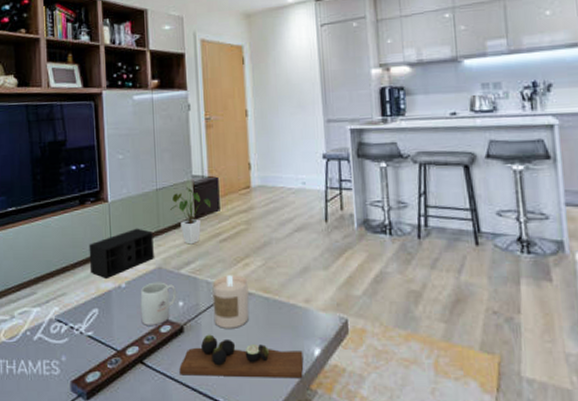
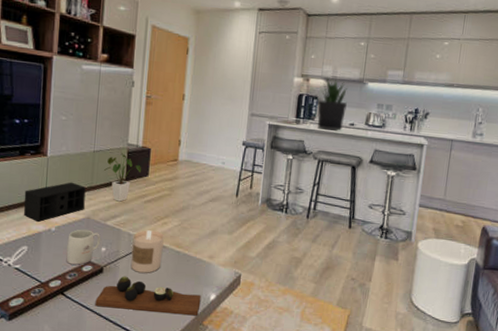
planter: none [405,61,443,125] -> present [317,76,348,131]

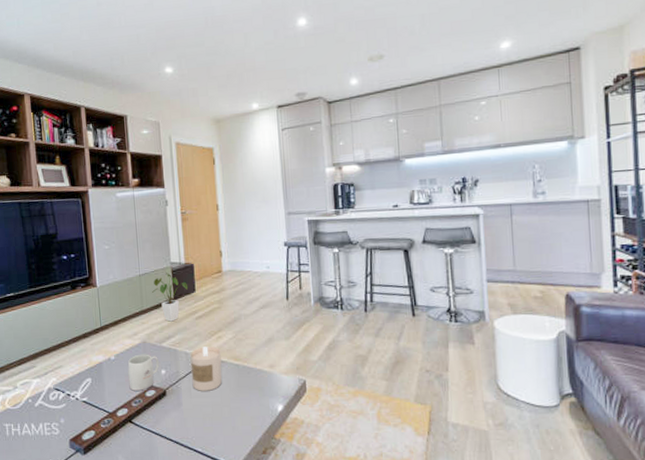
speaker: present [23,182,86,222] -> none [81,308,139,352]
decorative tray: present [95,276,201,316] -> none [163,396,269,431]
planter: present [317,76,348,131] -> none [355,161,387,216]

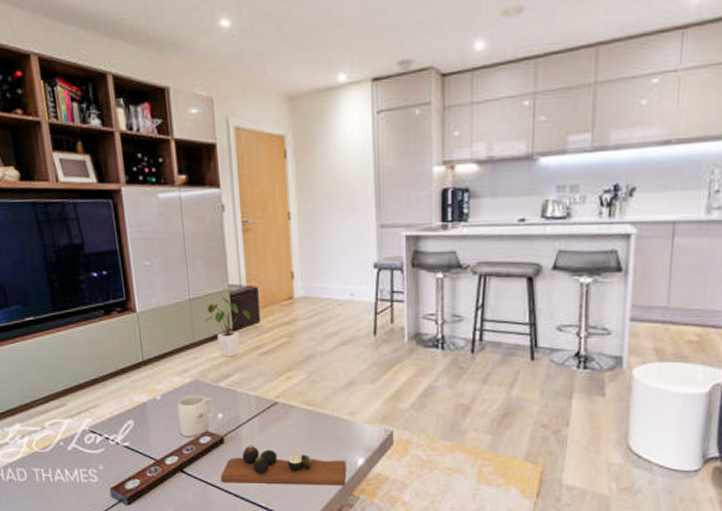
decorative tray: none [163,396,269,431] -> present [220,445,347,486]
candle: present [190,346,223,391] -> none [252,388,292,440]

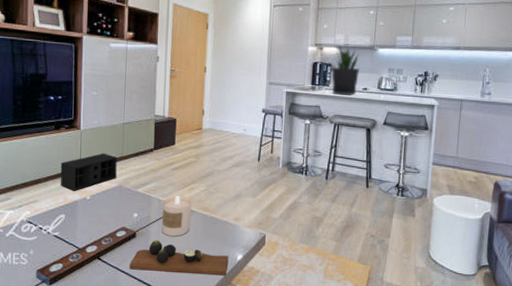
speaker: none [118,340,190,391] -> present [60,153,117,191]
mug: present [176,394,216,437] -> none [101,197,133,231]
house plant: present [205,297,251,357] -> none [134,124,169,170]
candle: none [252,388,292,440] -> present [161,196,192,237]
planter: none [470,158,512,233] -> present [331,45,359,96]

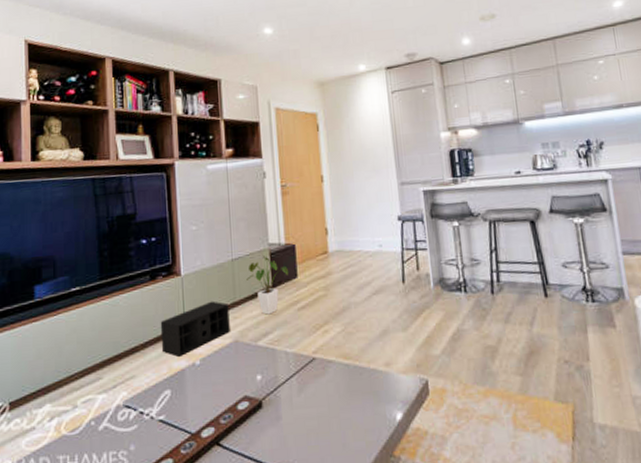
decorative tray: present [129,240,229,276] -> none [258,407,386,454]
house plant: none [134,124,169,170] -> present [247,256,289,315]
candle: present [161,196,192,237] -> none [291,343,330,400]
planter: present [331,45,359,96] -> none [473,124,509,185]

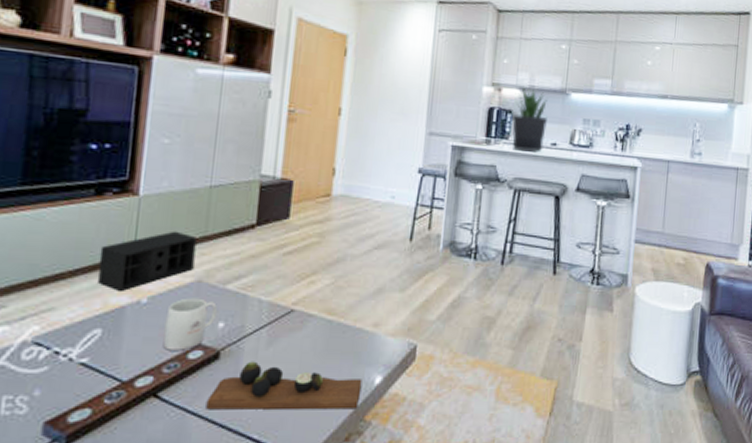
mug: none [215,356,255,404] -> present [162,298,218,351]
house plant: present [247,256,289,315] -> none [225,188,281,256]
decorative tray: none [258,407,386,454] -> present [206,361,363,410]
planter: none [473,124,509,185] -> present [512,86,548,153]

